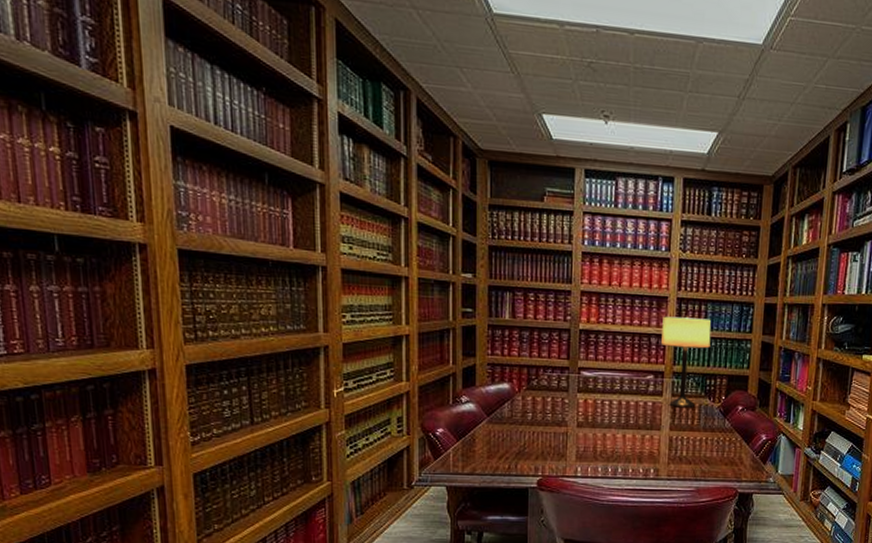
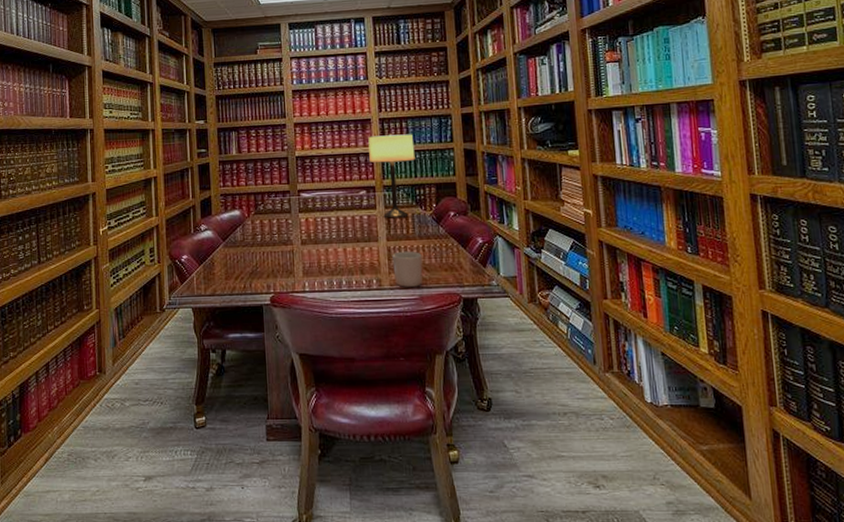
mug: none [672,442,704,479] -> present [392,251,423,287]

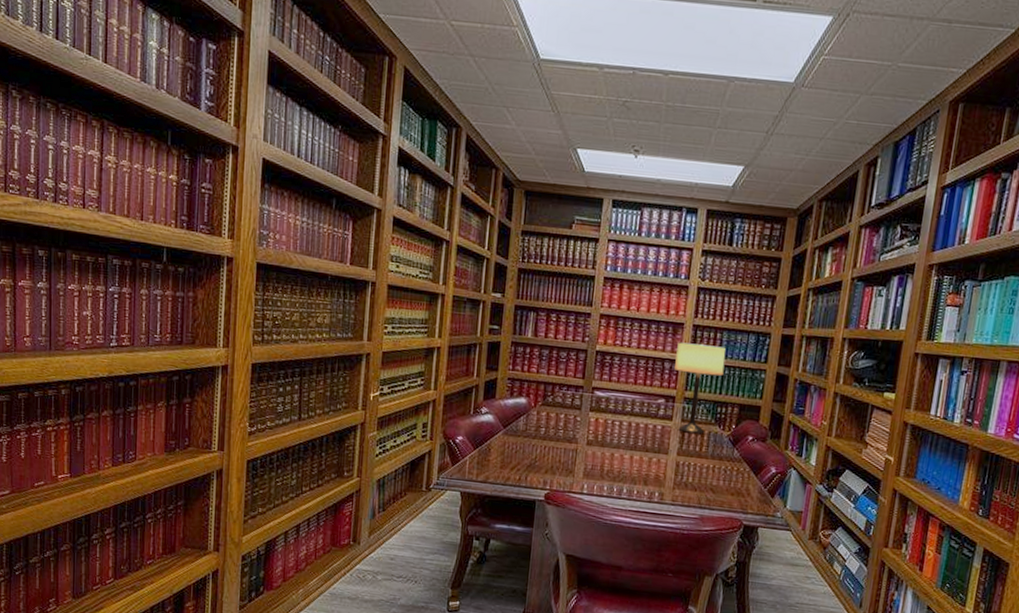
mug: present [392,251,423,287] -> none [677,468,711,506]

